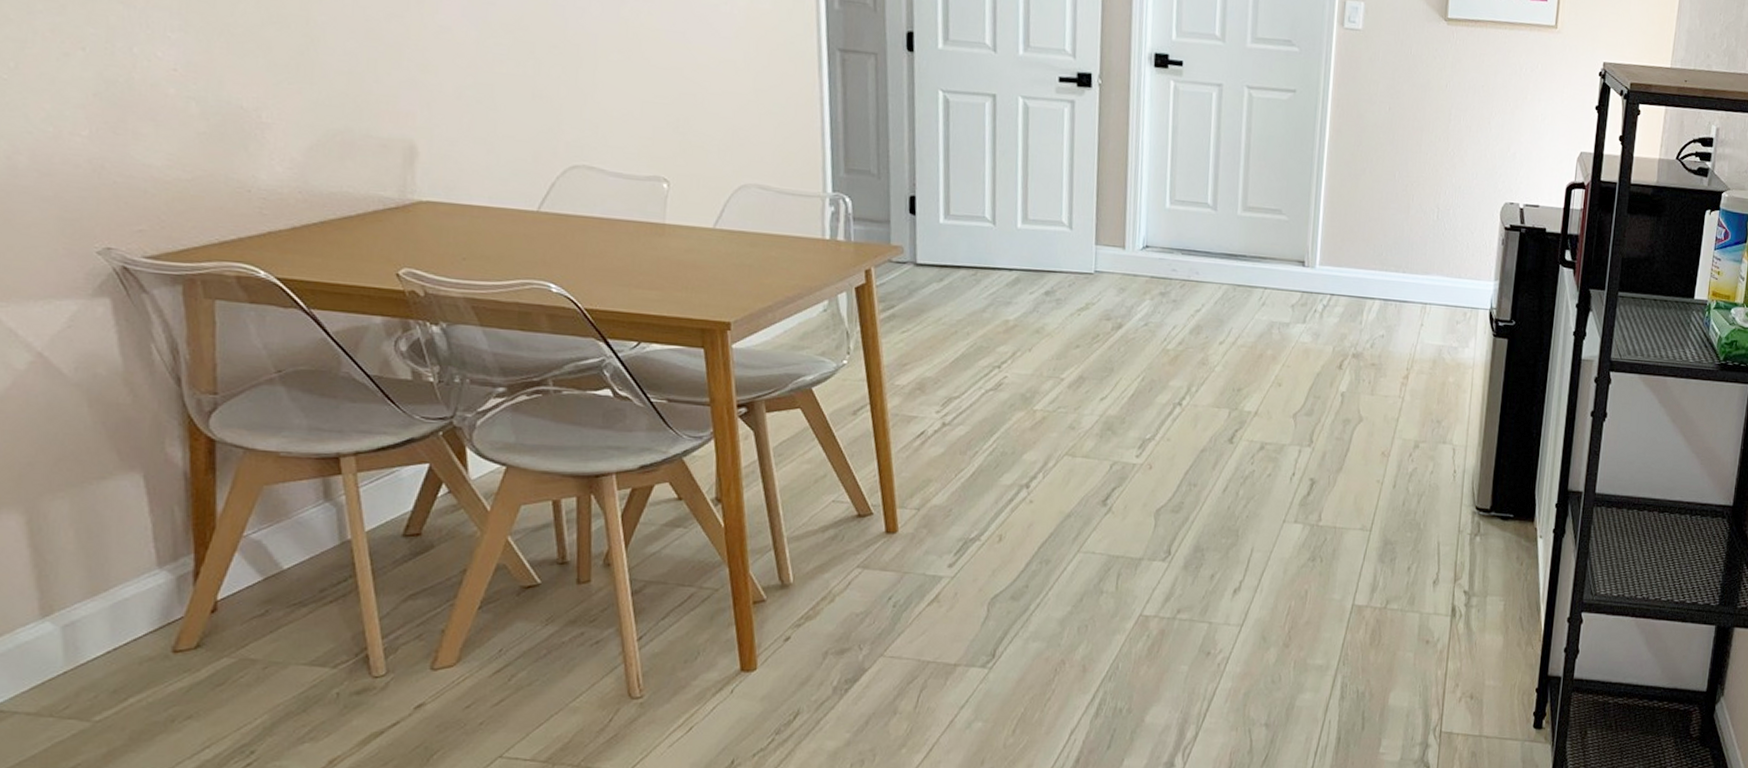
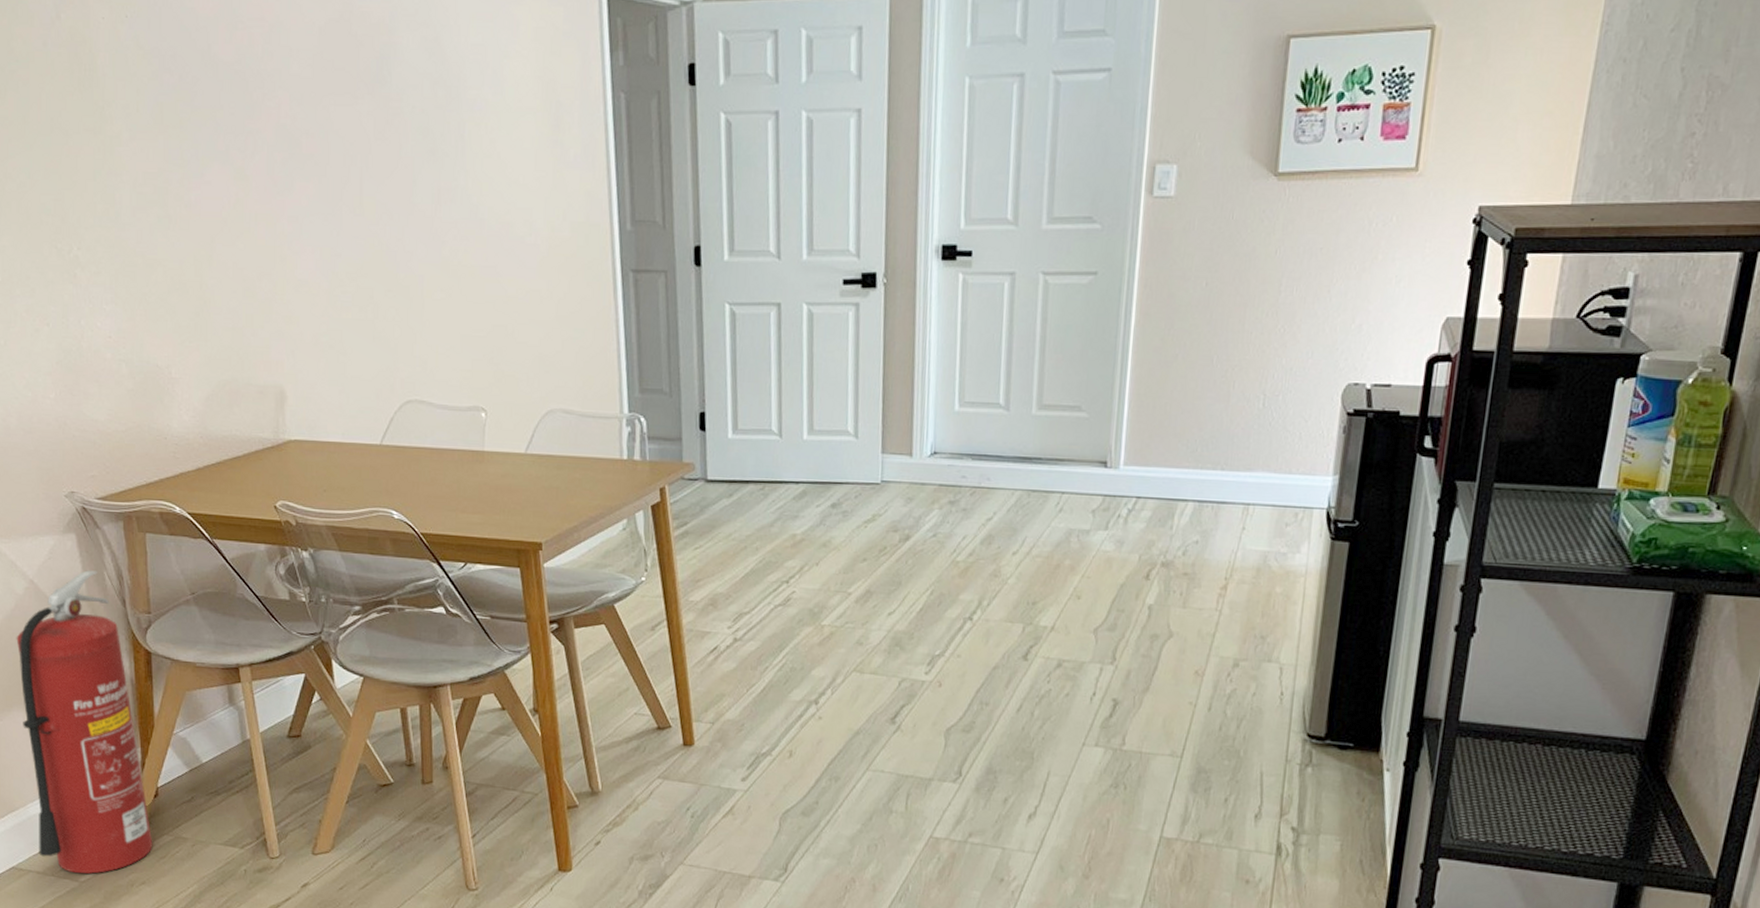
fire extinguisher: none [11,342,207,712] -> present [16,570,153,874]

